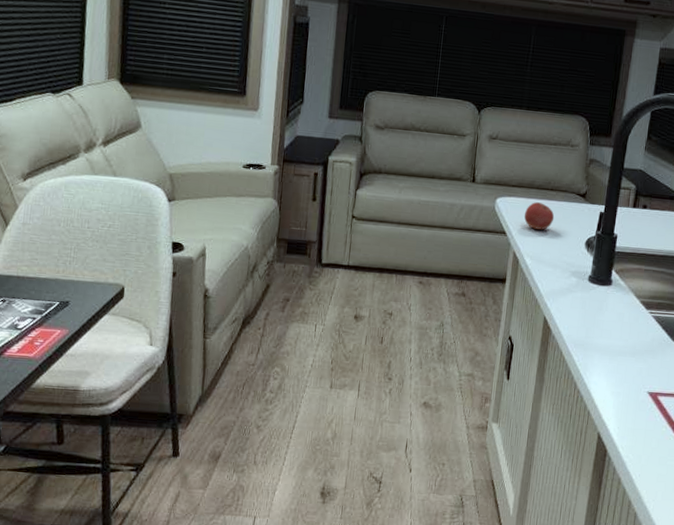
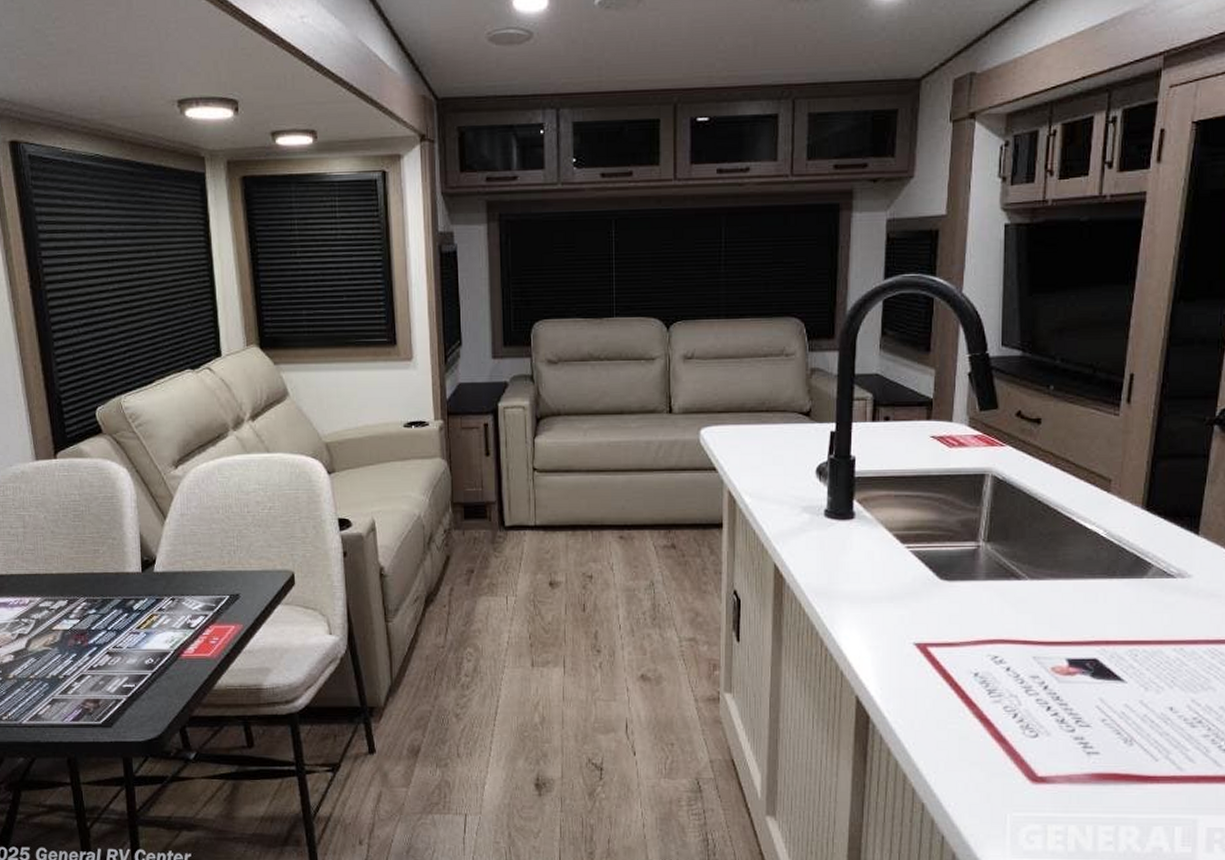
apple: present [524,202,555,230] -> none [737,428,774,461]

